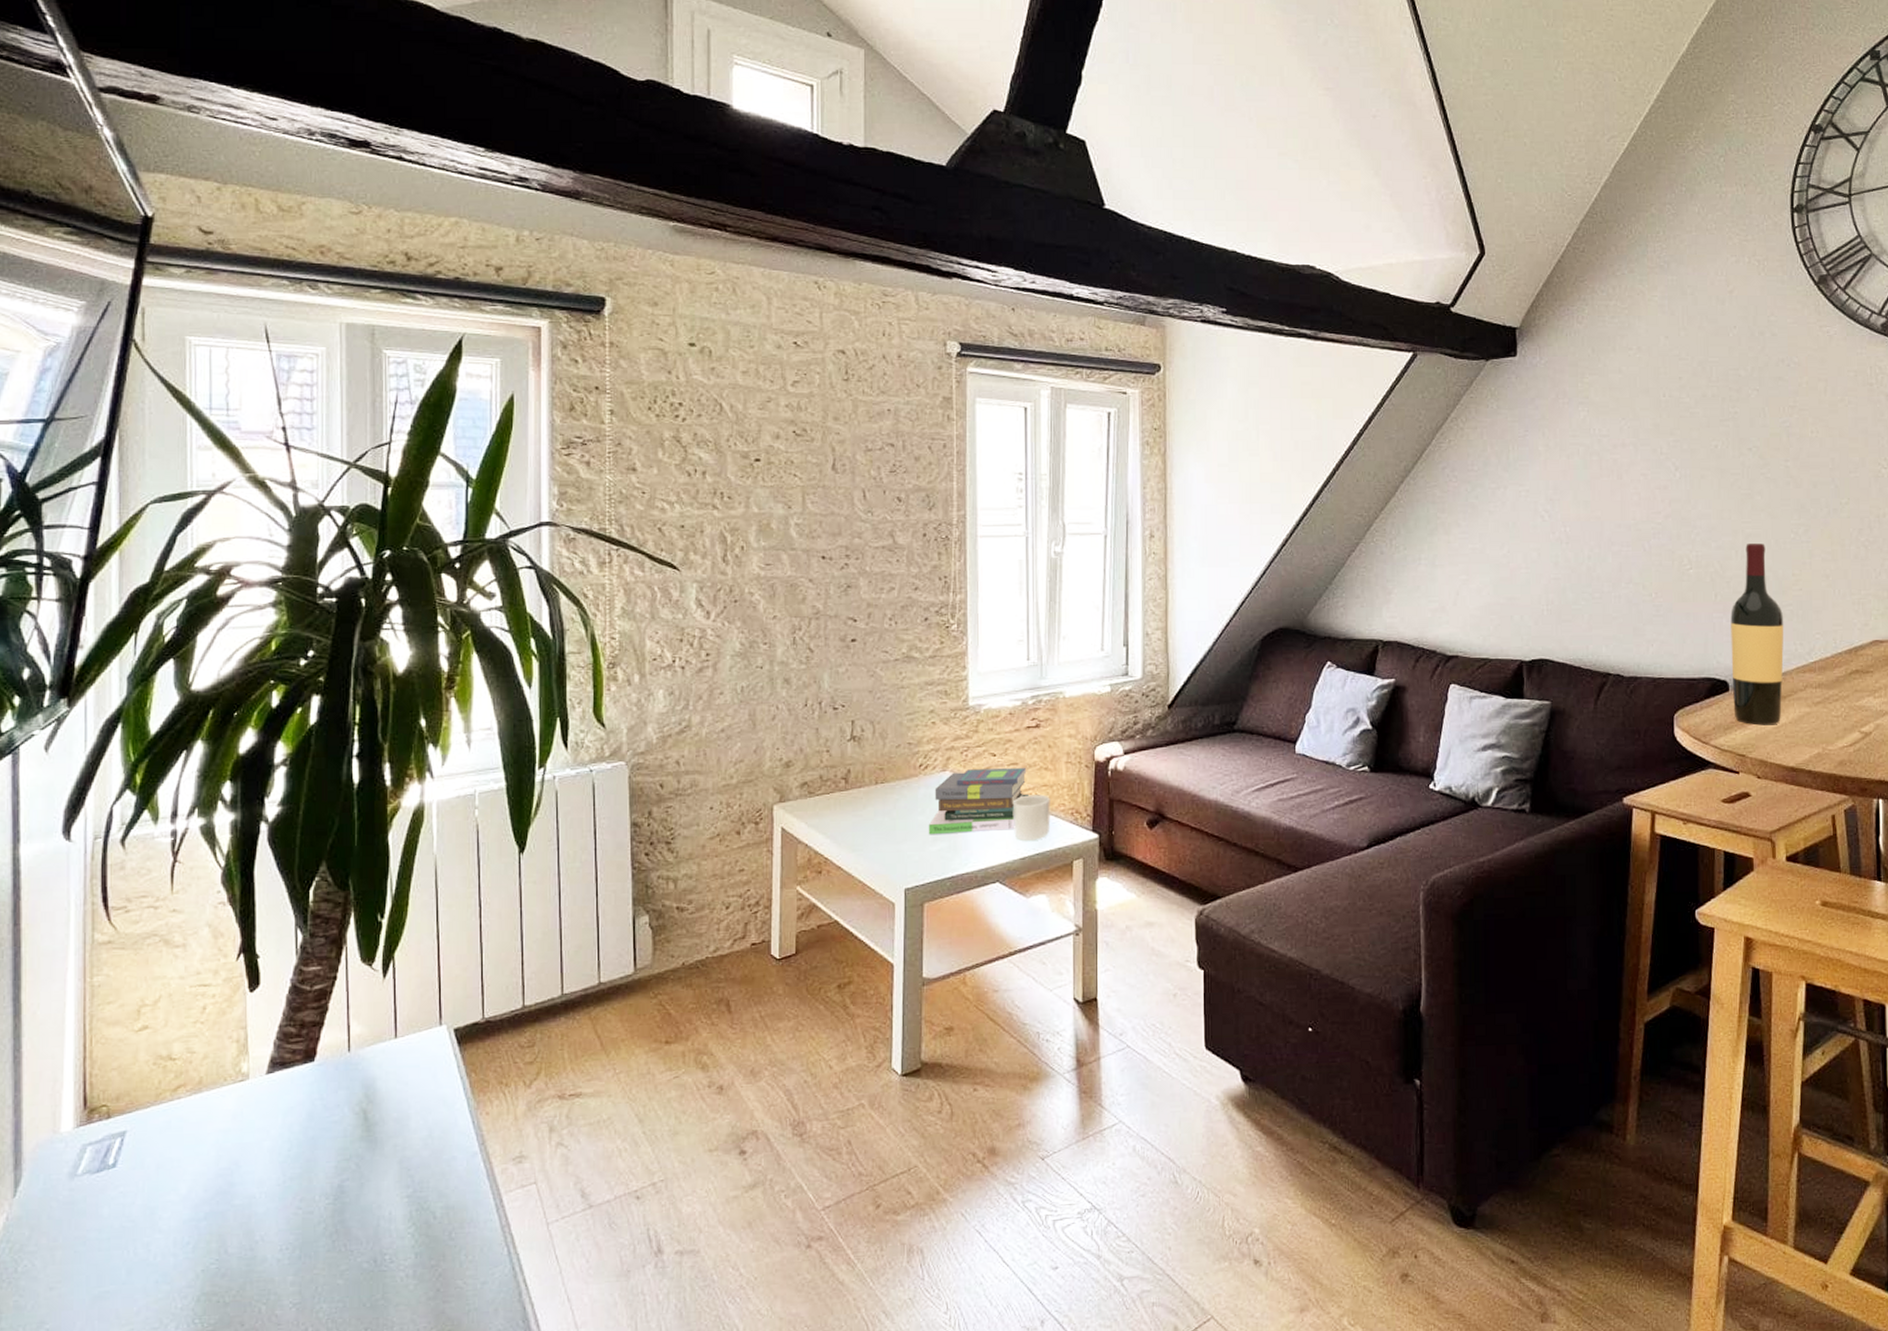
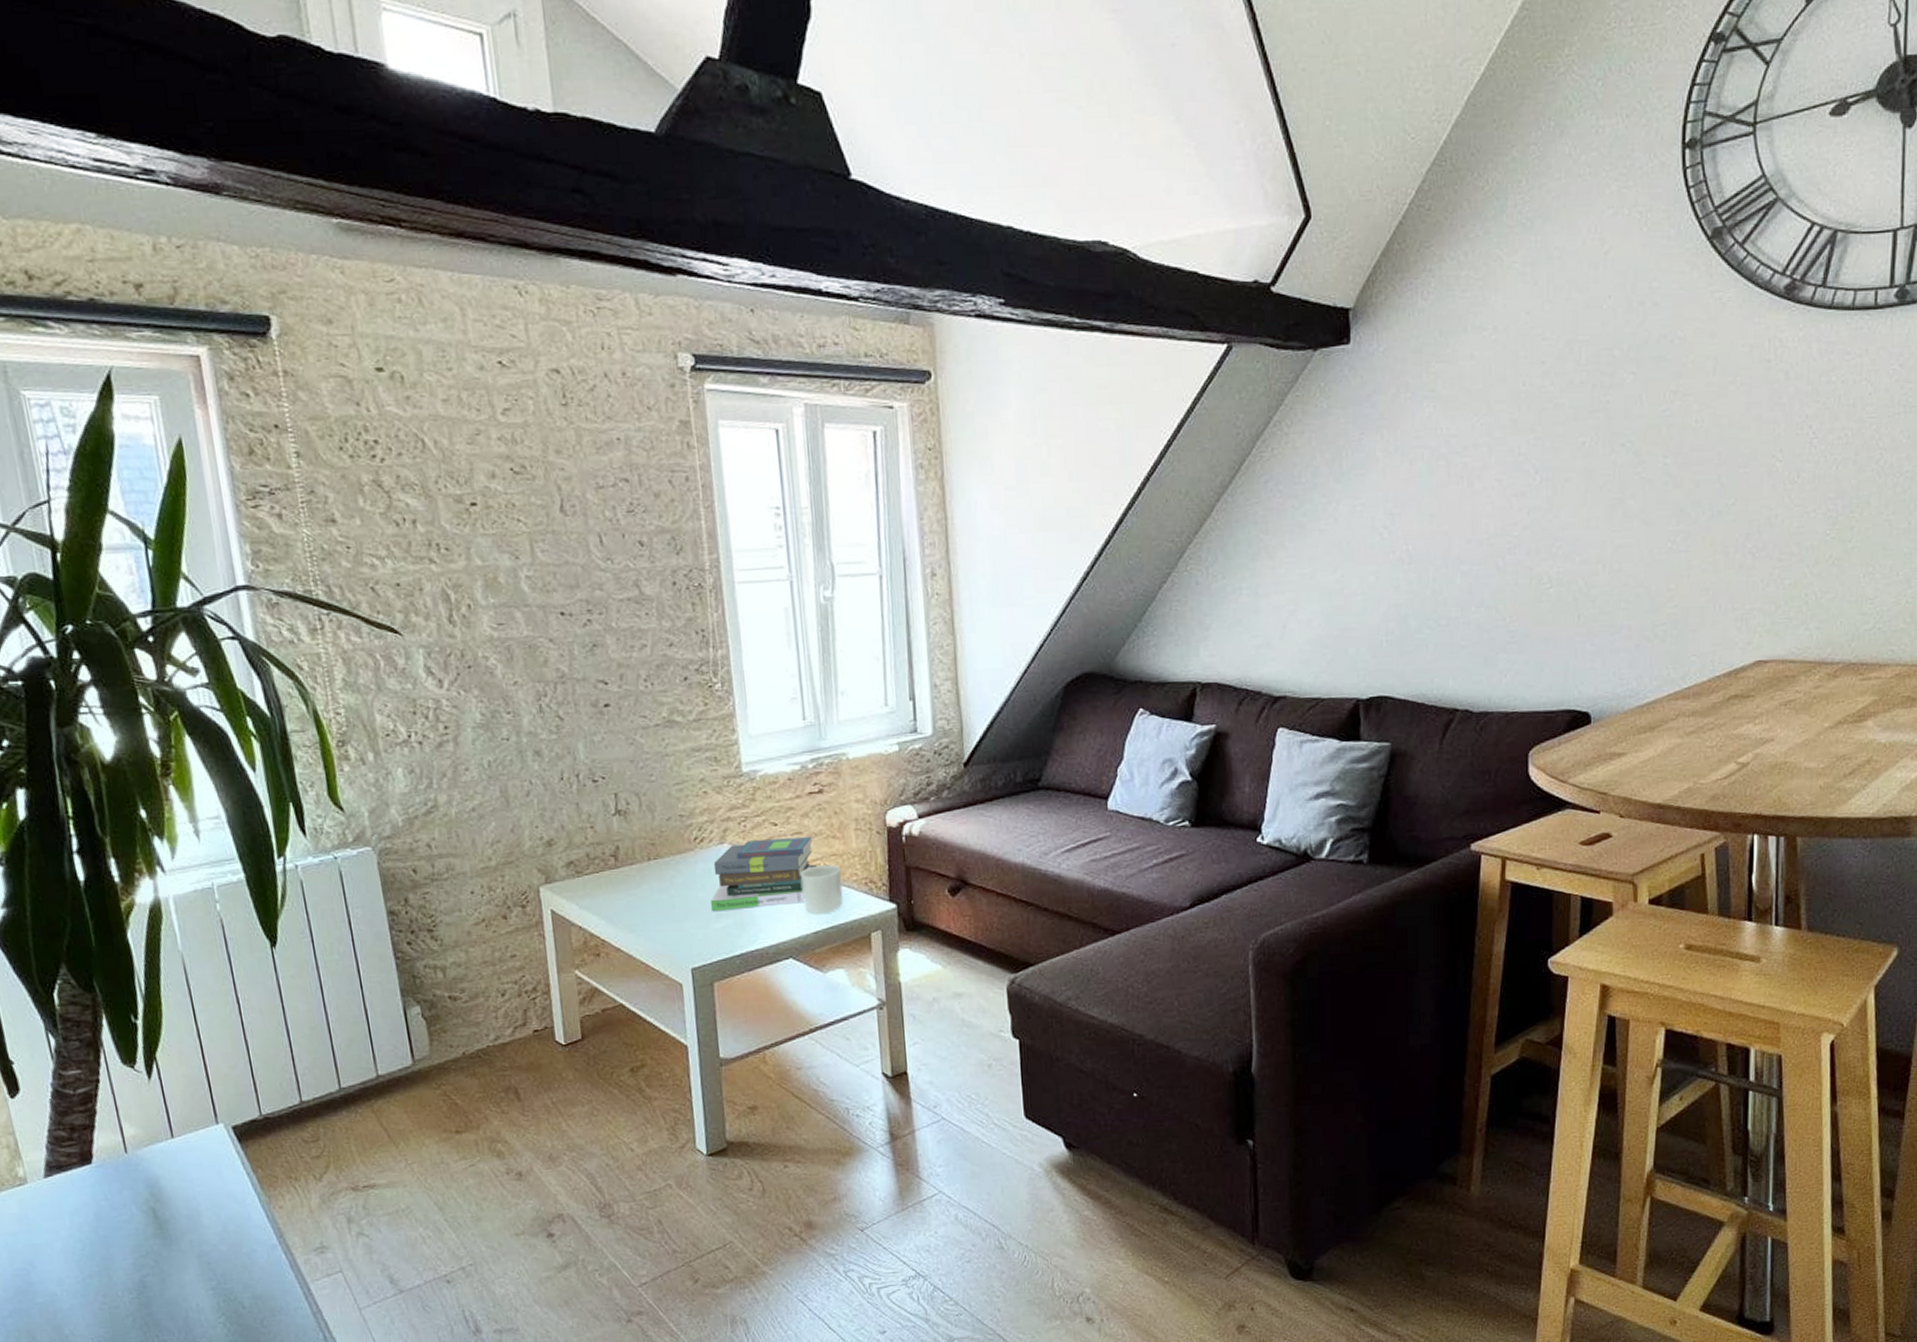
wine bottle: present [1730,544,1784,726] -> none [1594,555,1656,760]

